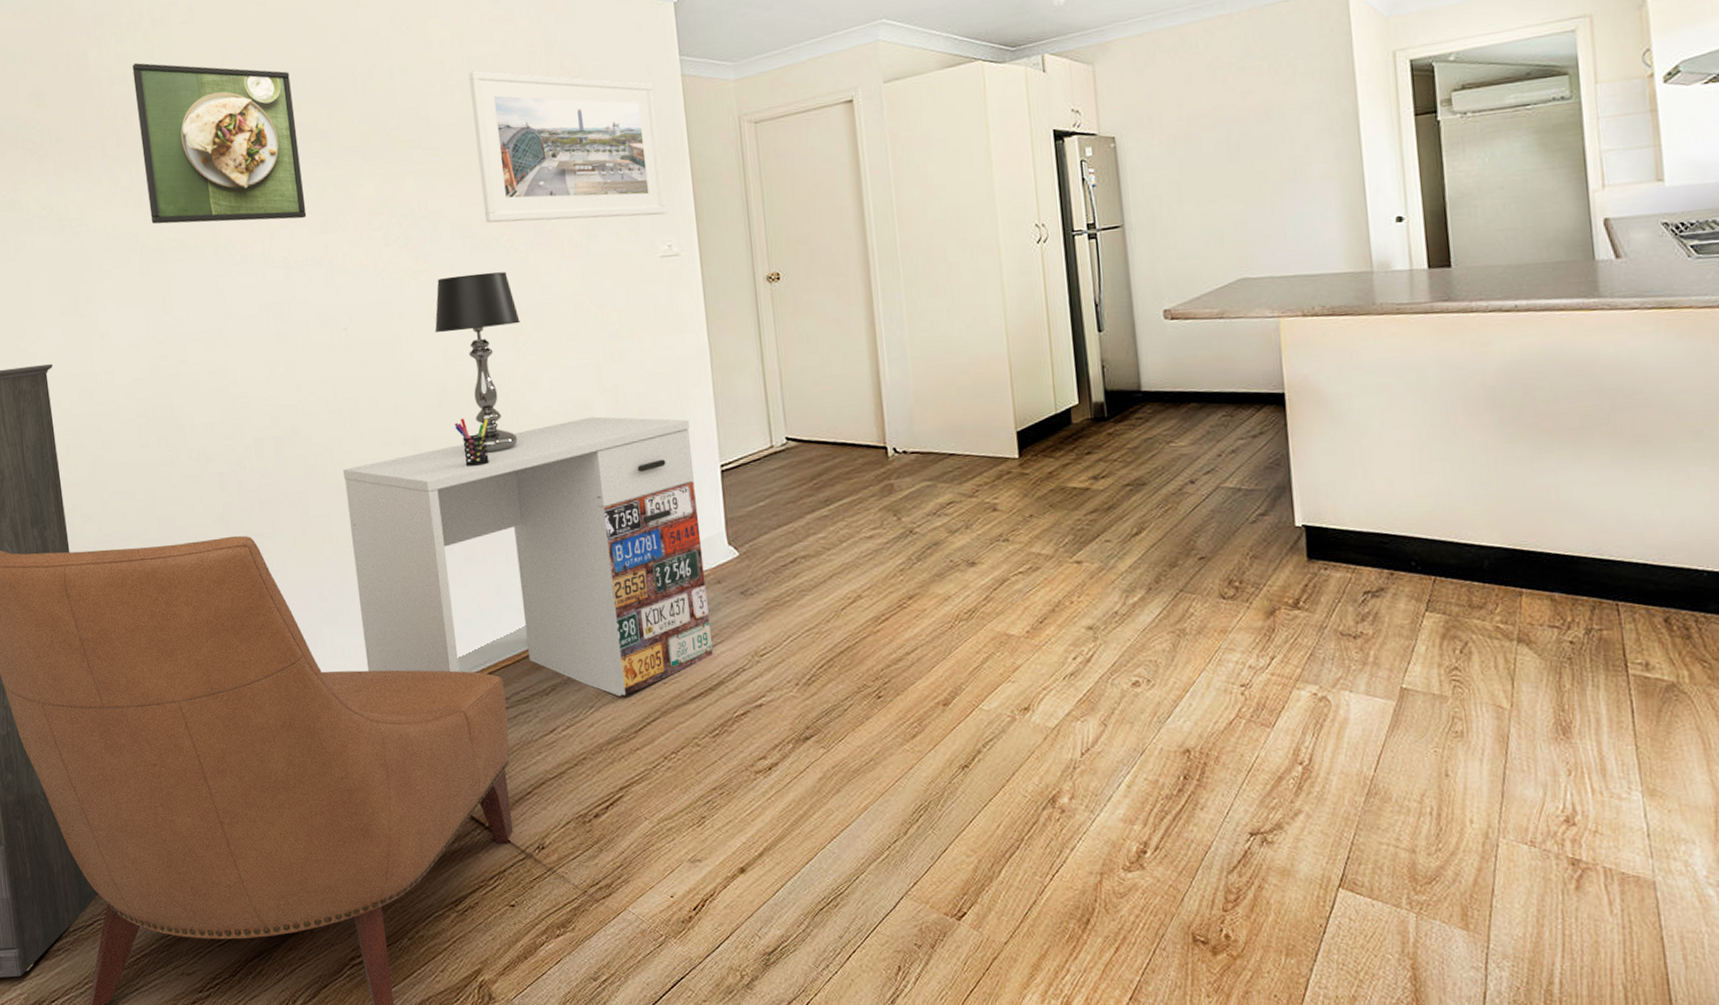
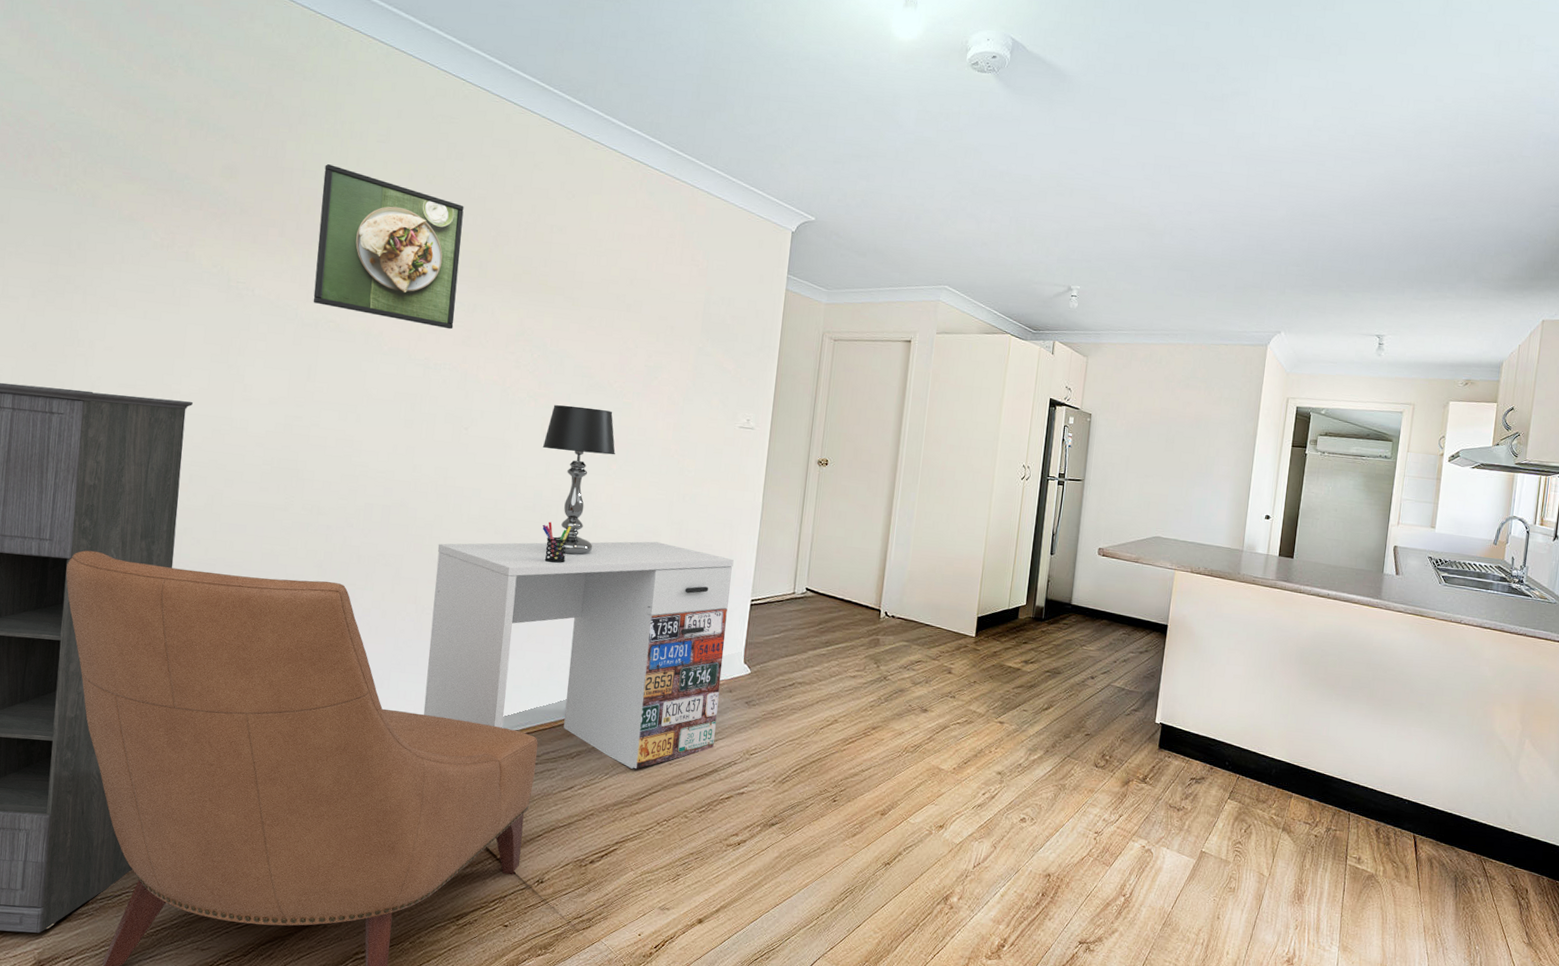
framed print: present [468,70,668,223] -> none [604,244,762,395]

